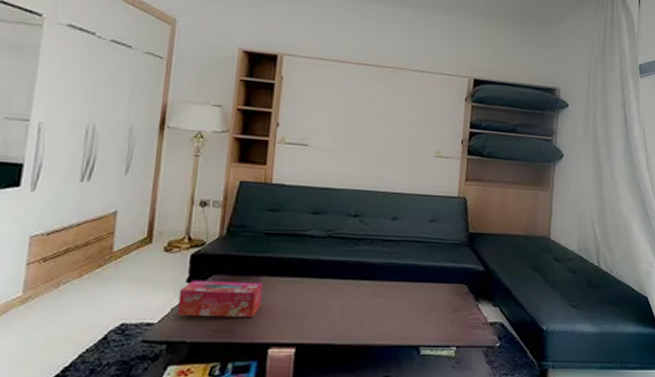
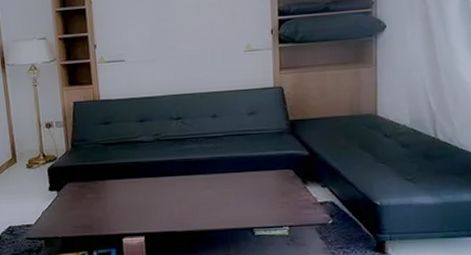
tissue box: present [177,279,263,317] -> none [45,185,110,218]

